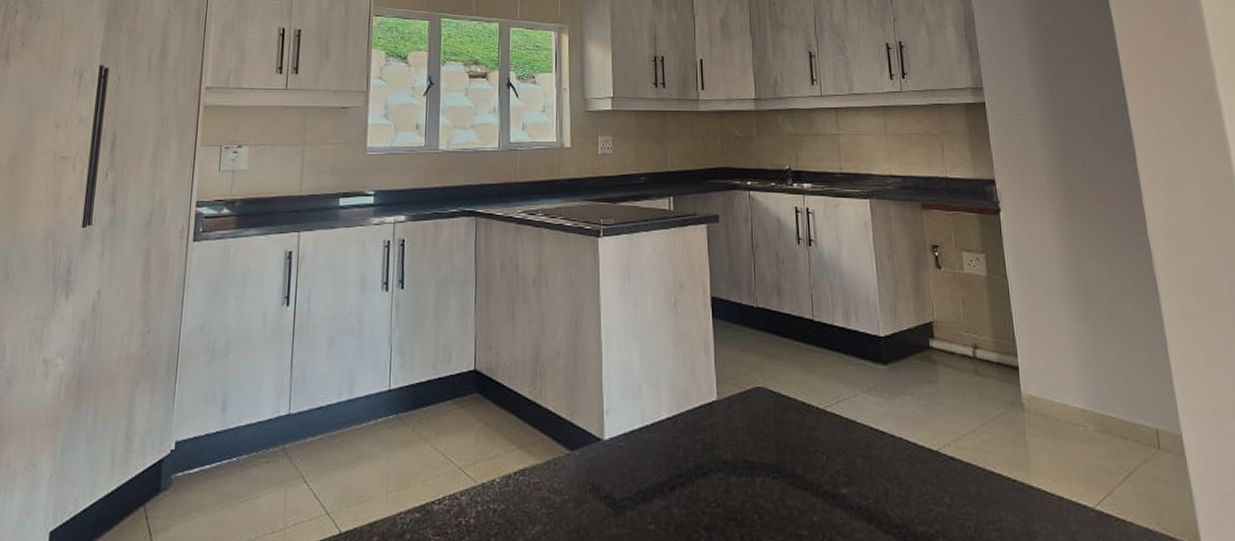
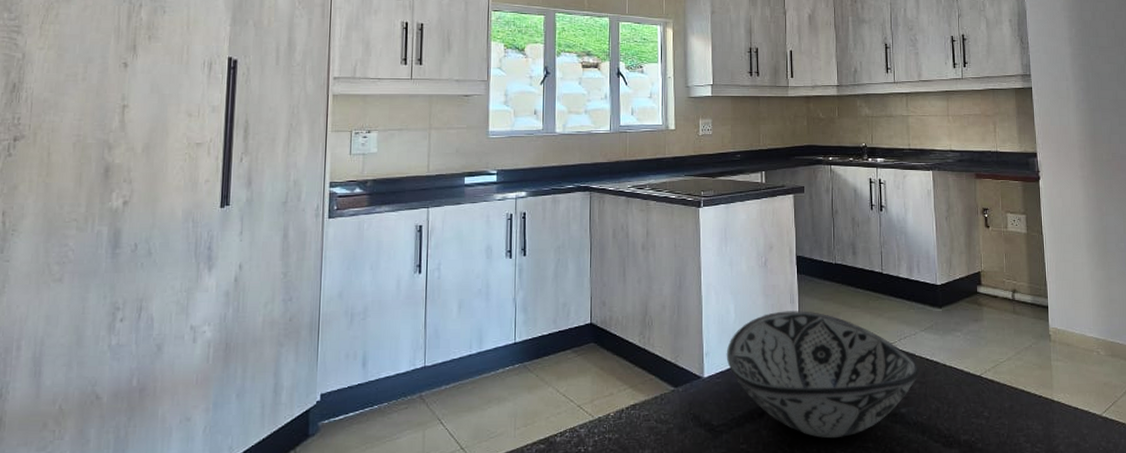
decorative bowl: none [630,362,862,522] -> present [726,311,919,439]

